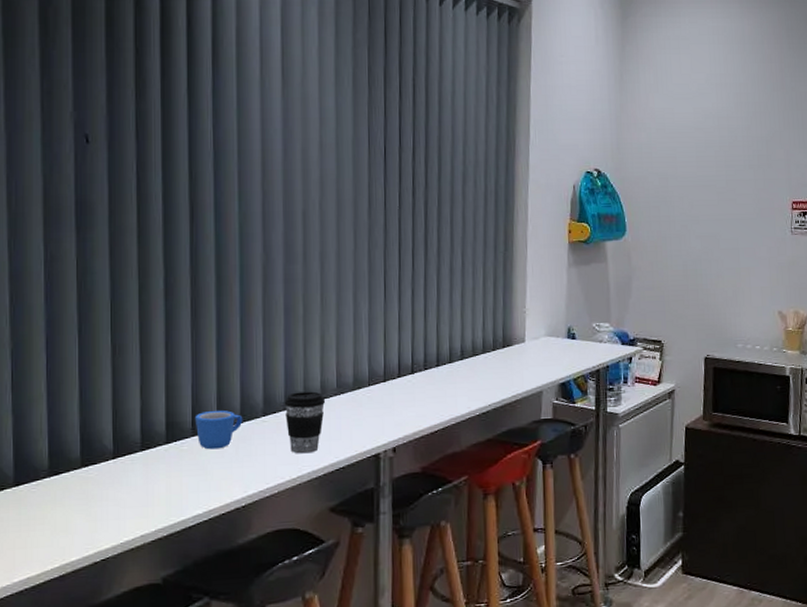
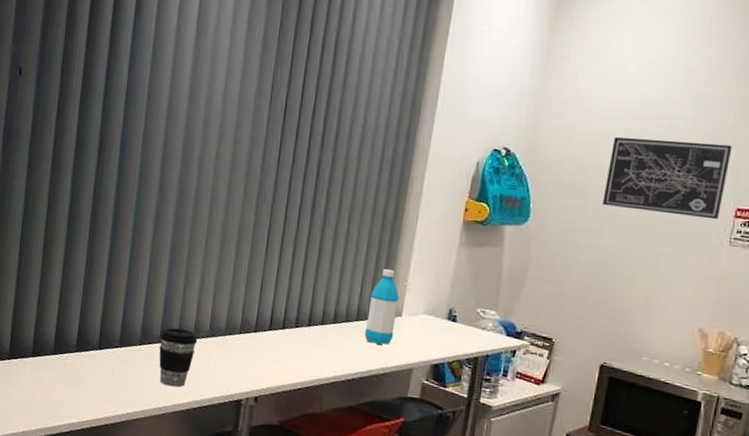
mug: present [194,410,243,450] -> none [80,331,122,368]
water bottle: none [492,298,520,374] -> present [364,268,399,345]
wall art: none [685,147,782,214] -> present [602,137,732,220]

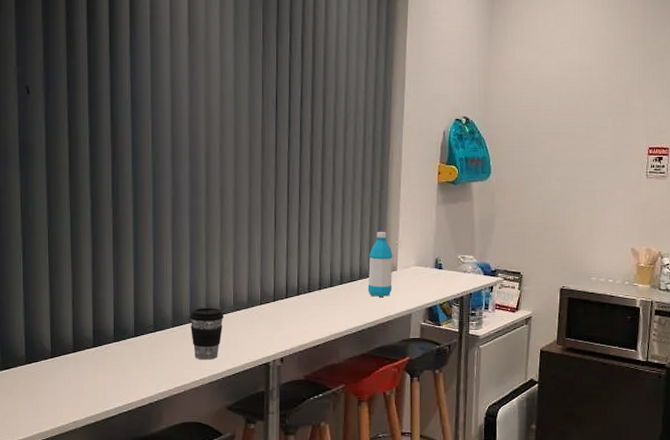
wall art: present [602,137,732,220] -> none [546,96,640,159]

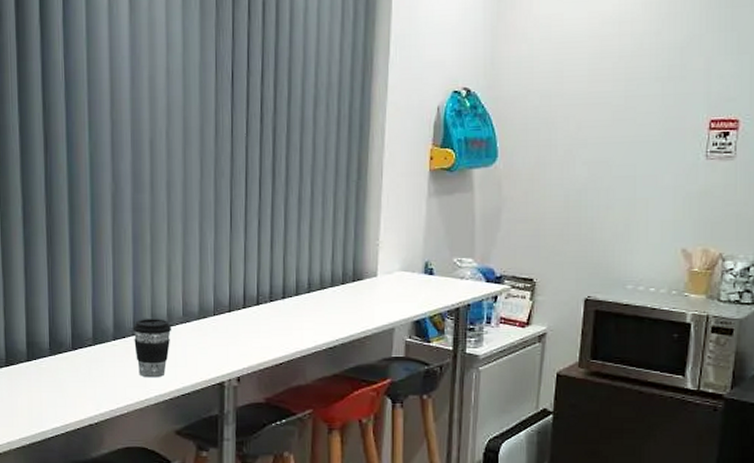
water bottle: present [368,231,393,298] -> none [341,229,372,309]

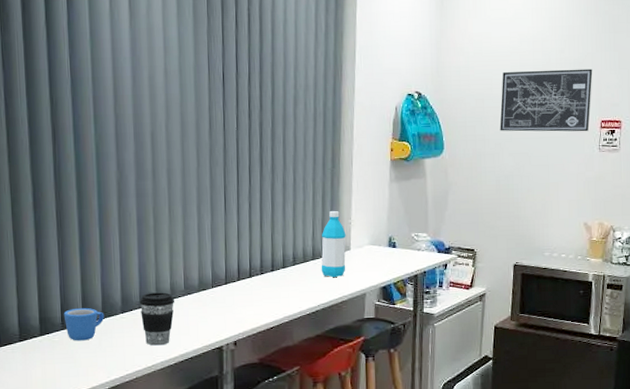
mug: none [51,332,95,369] -> present [63,307,105,341]
water bottle: none [341,229,372,309] -> present [321,210,346,278]
wall art: none [571,54,701,135] -> present [500,68,593,132]

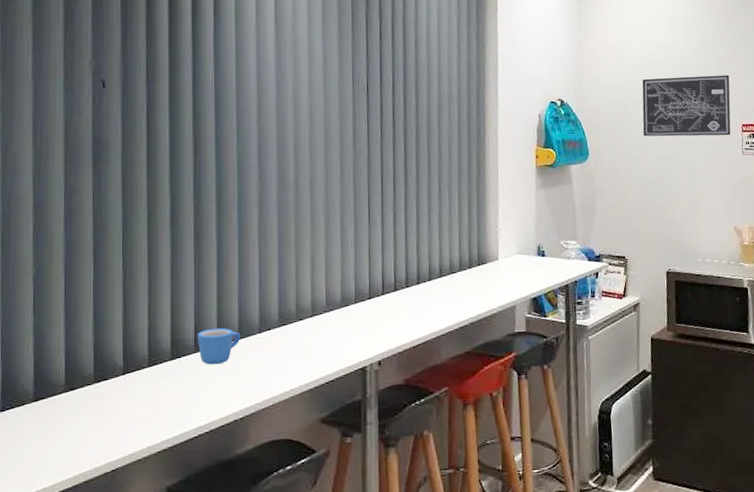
coffee cup: present [139,292,175,346] -> none [278,309,316,368]
water bottle: present [321,210,346,278] -> none [468,219,495,290]

